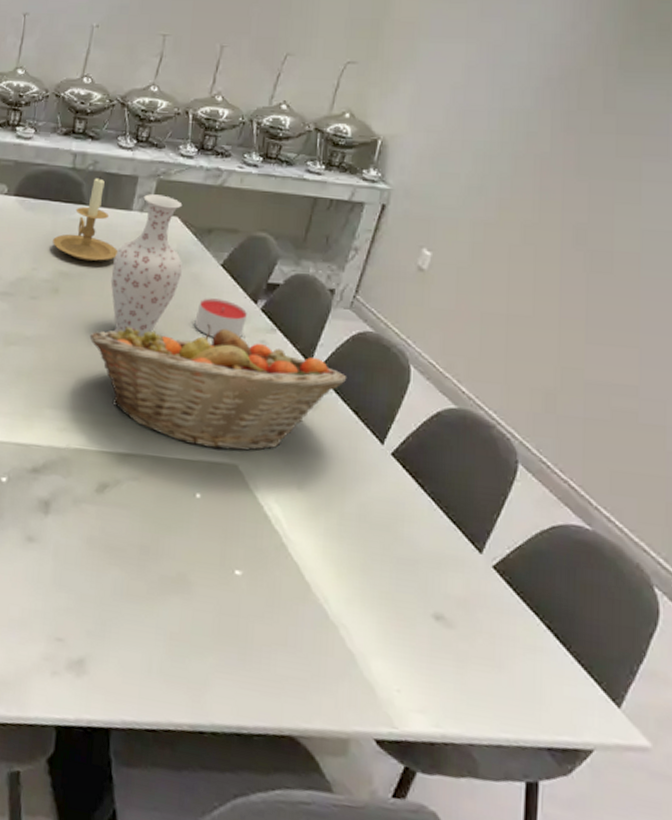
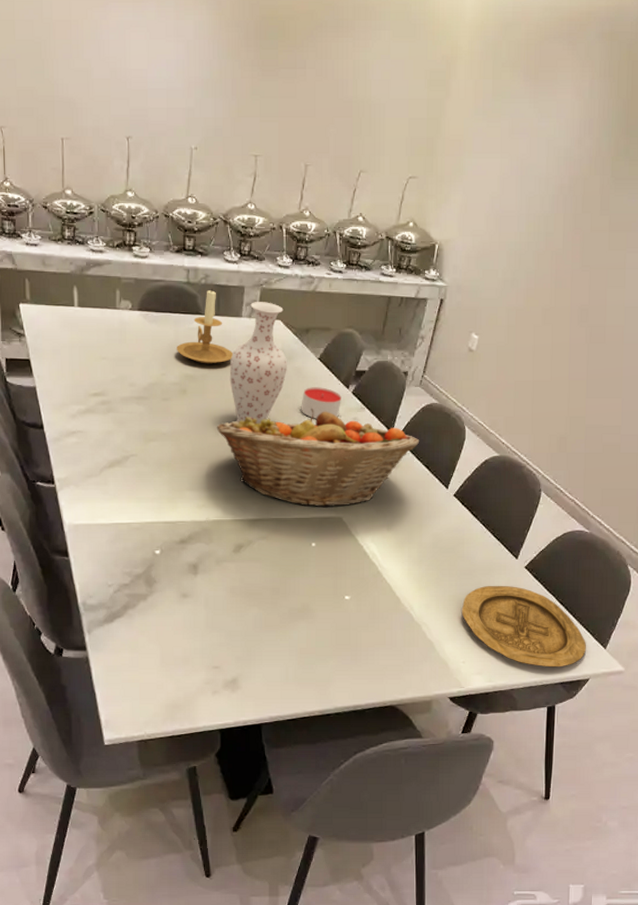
plate: none [397,585,588,724] -> present [461,586,586,667]

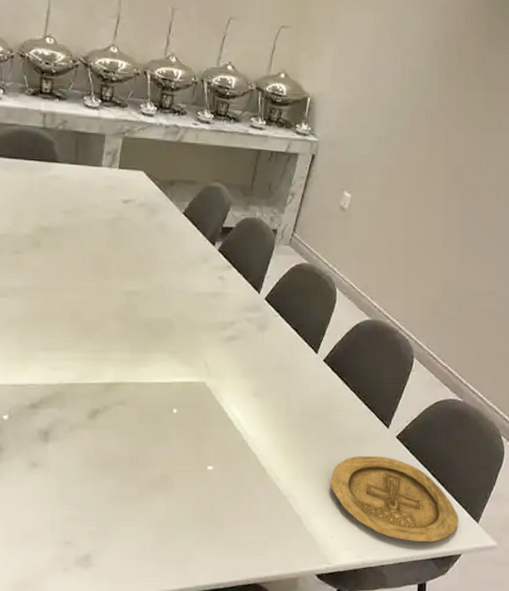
candle holder: present [177,288,234,364] -> none [31,134,92,216]
fruit basket: present [216,409,420,508] -> none [72,266,289,372]
vase: present [229,302,287,424] -> none [87,151,150,281]
candle: present [301,387,341,419] -> none [163,243,207,277]

